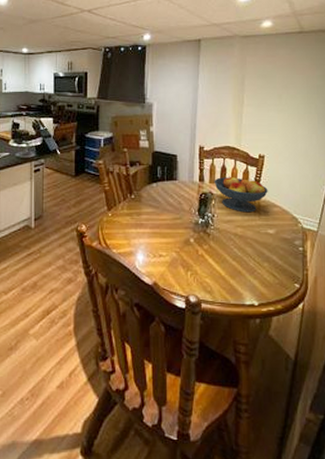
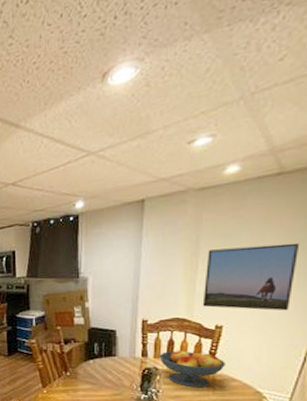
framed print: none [248,88,318,145] -> present [202,242,300,311]

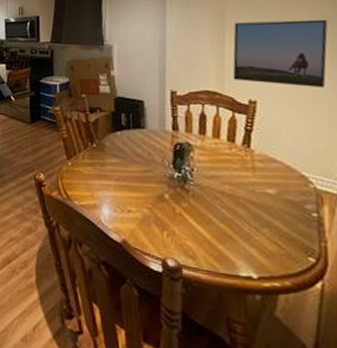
fruit bowl: present [159,350,225,388] -> none [191,125,264,168]

